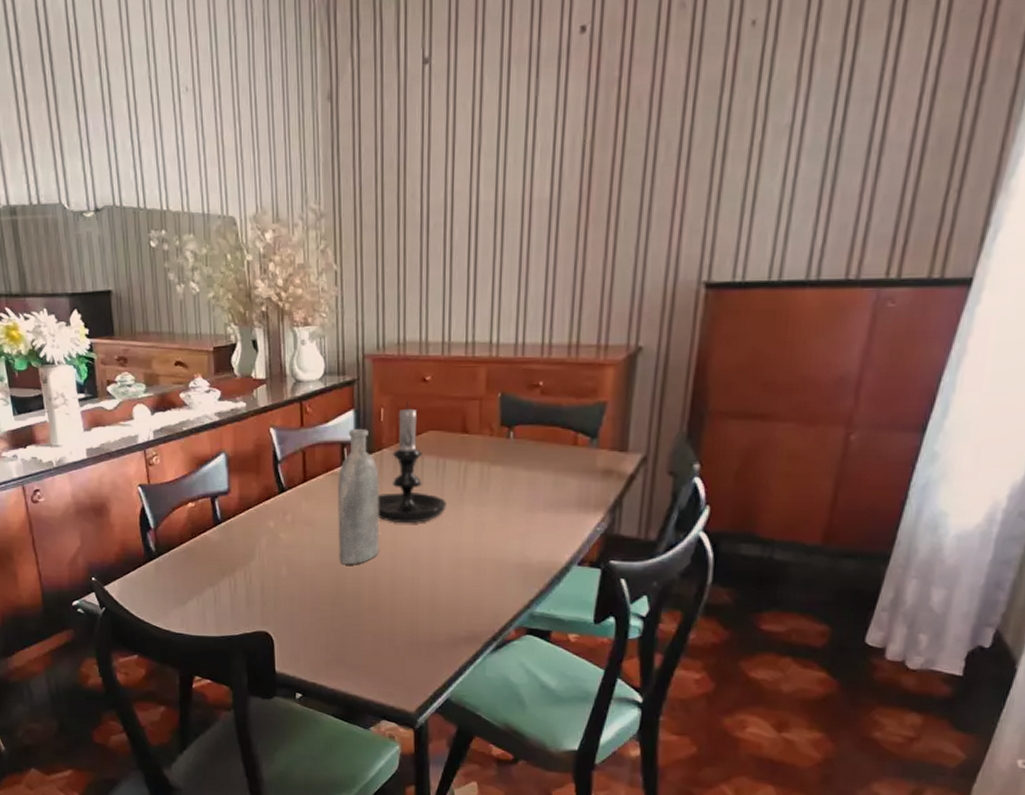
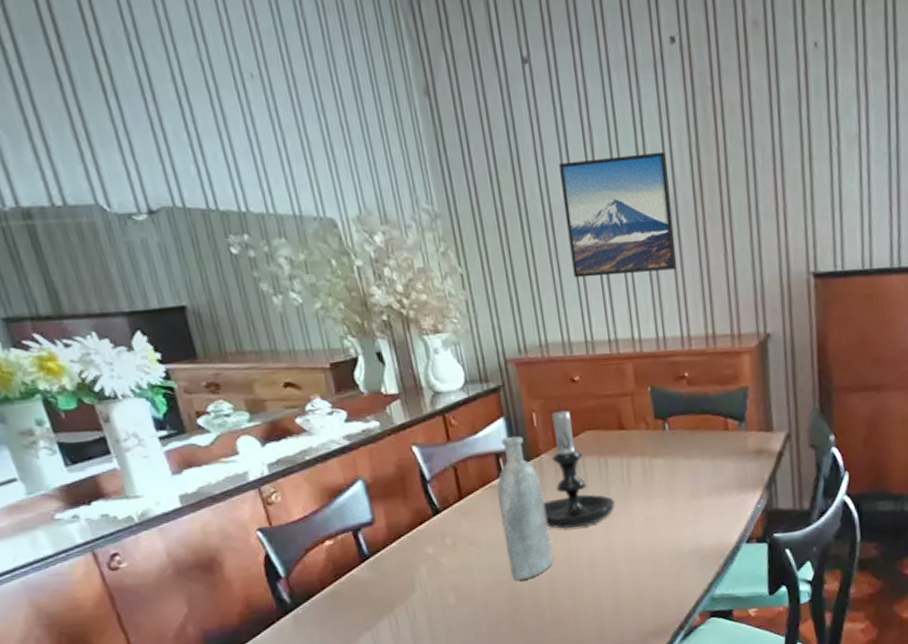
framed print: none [441,149,555,279] -> present [559,151,677,278]

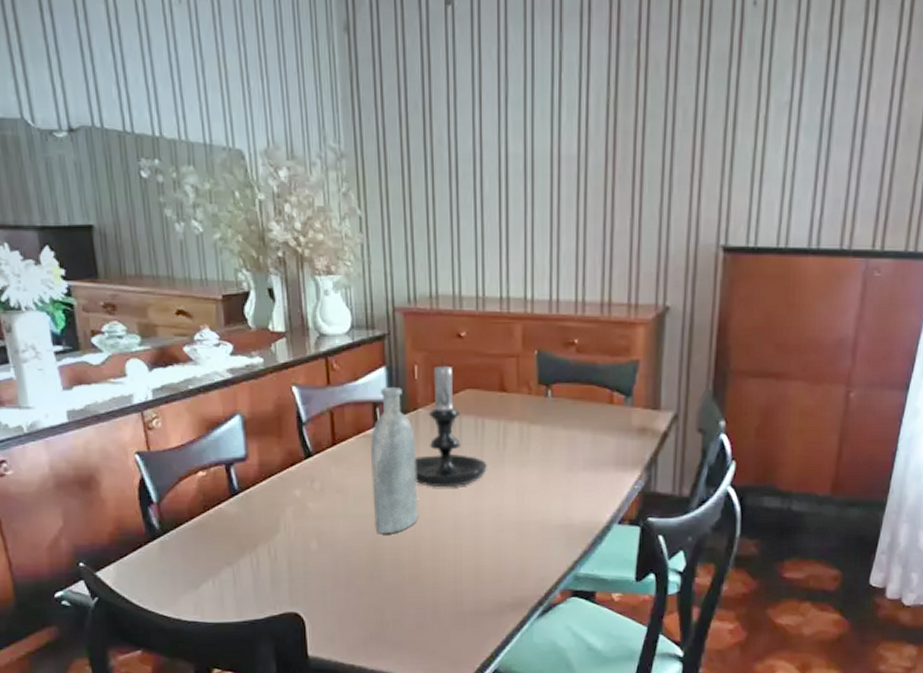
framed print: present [559,151,677,278] -> none [471,106,581,231]

